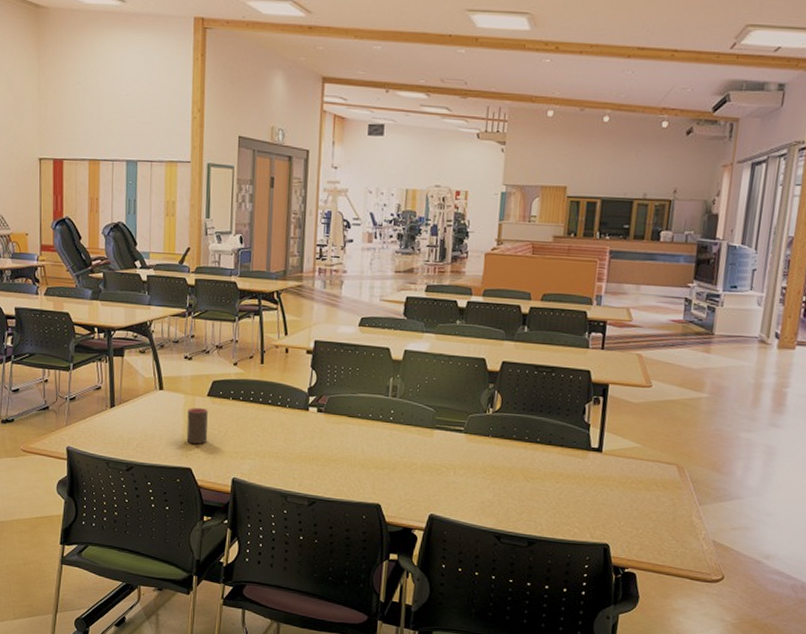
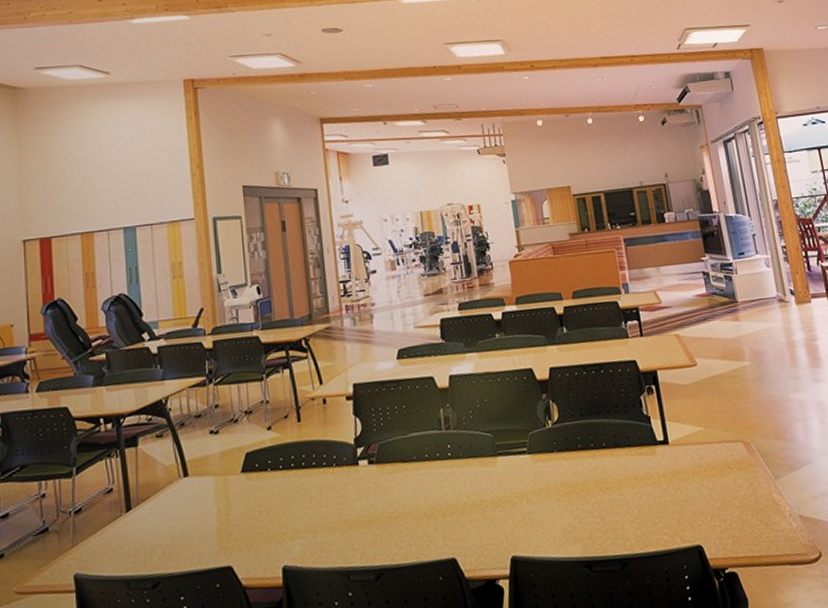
cup: present [186,408,208,444] -> none [220,488,248,535]

